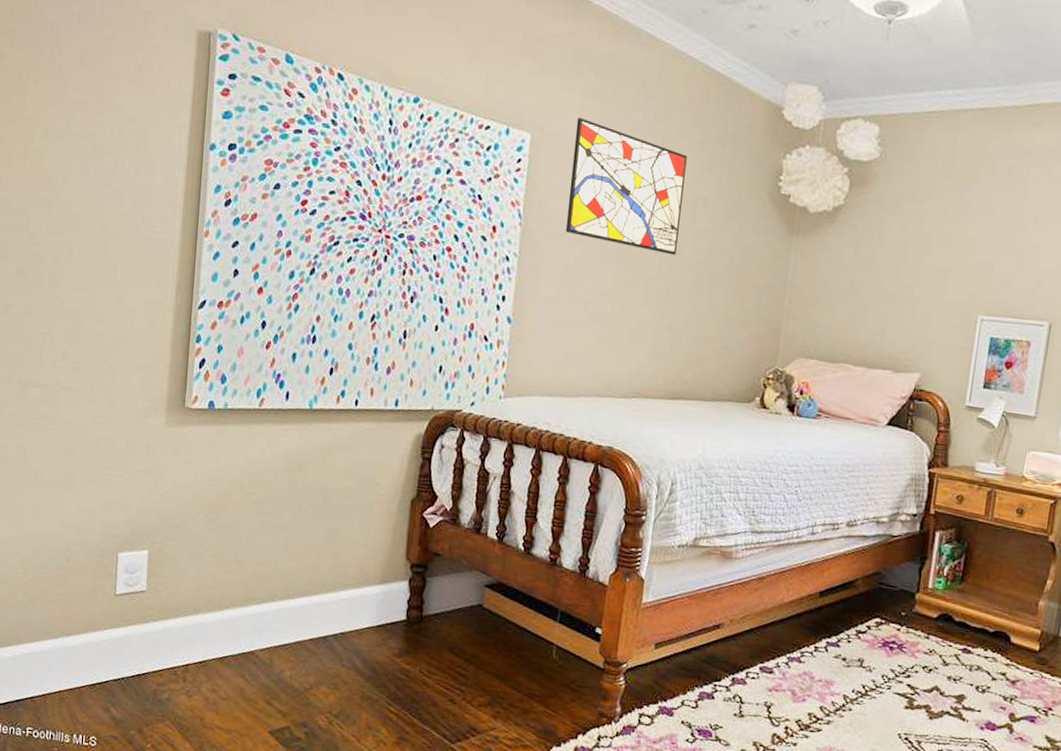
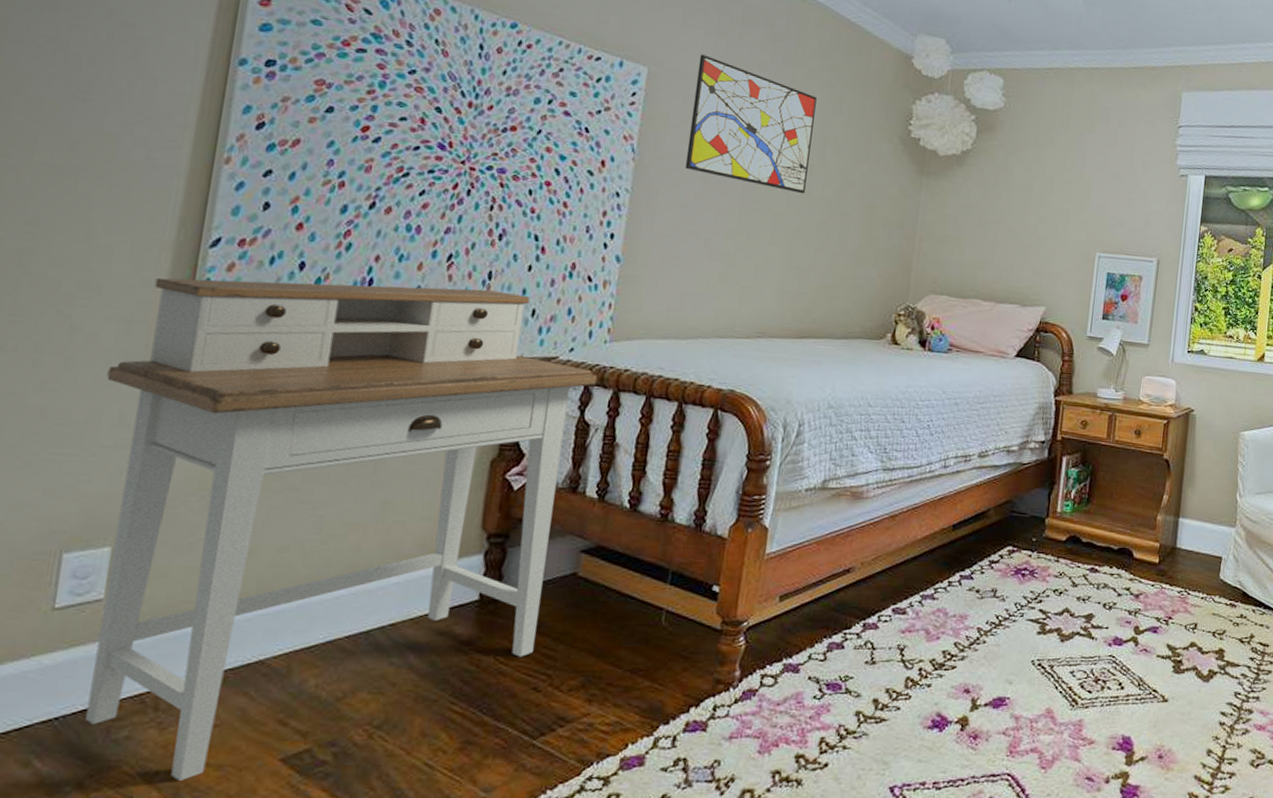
desk: none [137,334,495,738] -> present [85,277,598,781]

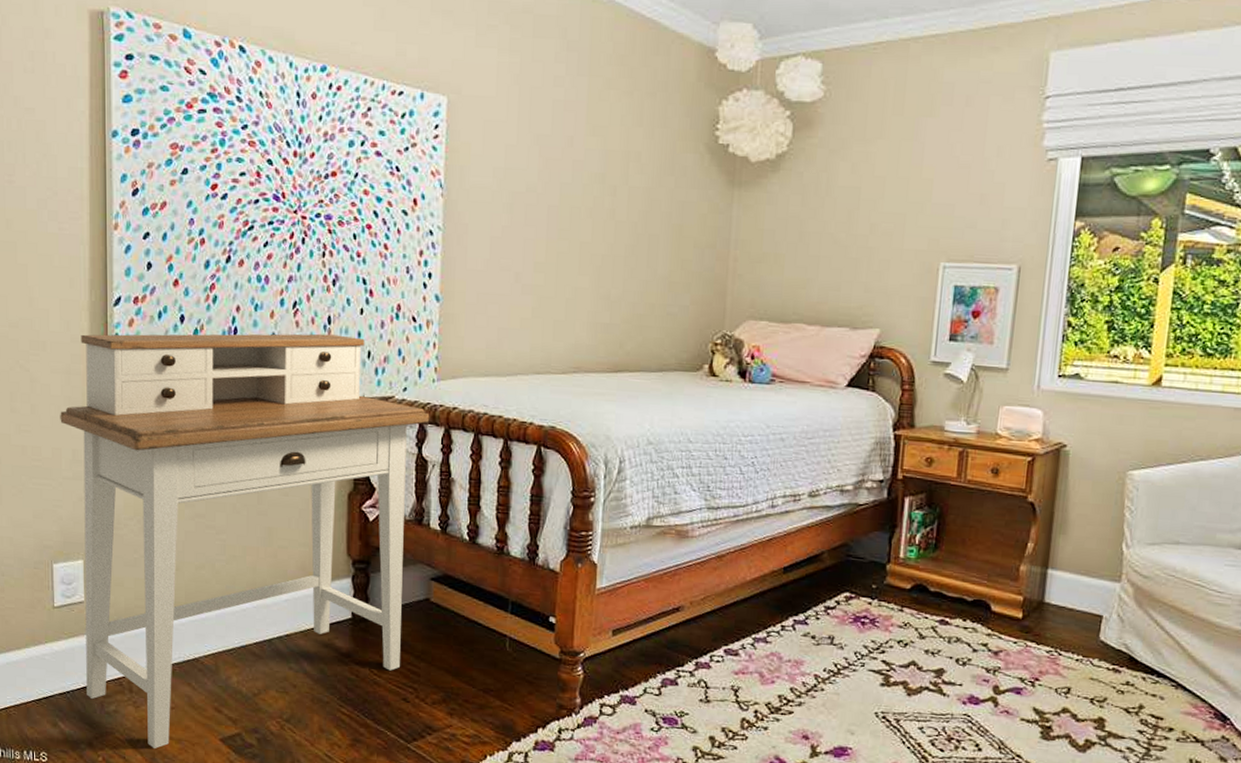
wall art: present [684,54,817,194] -> none [490,76,615,218]

